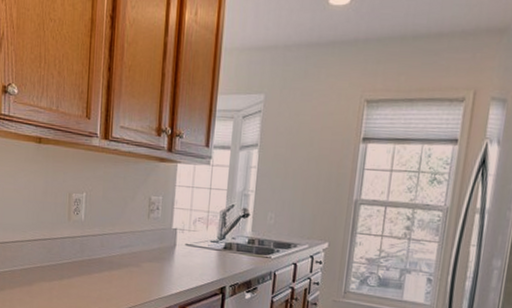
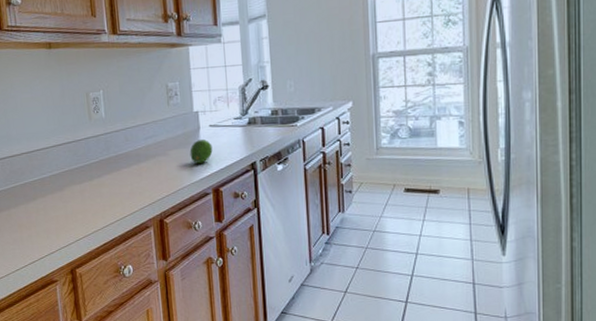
fruit: none [162,256,186,280] -> present [190,138,213,164]

